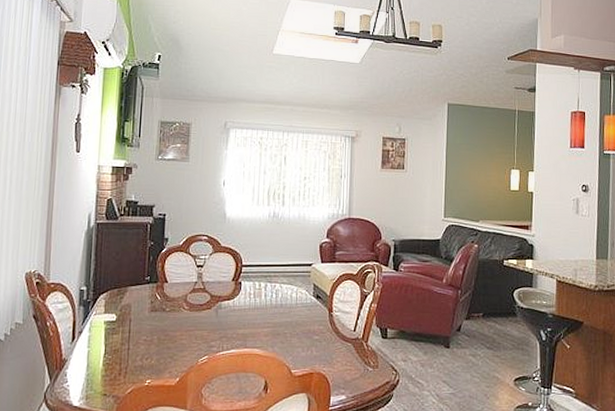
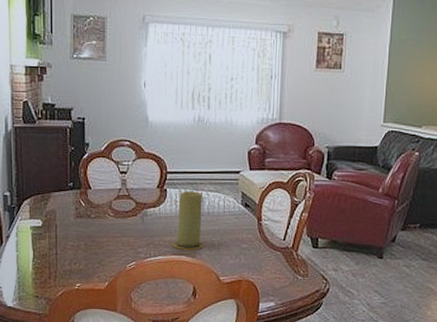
candle: none [246,284,277,342] -> present [173,191,204,250]

